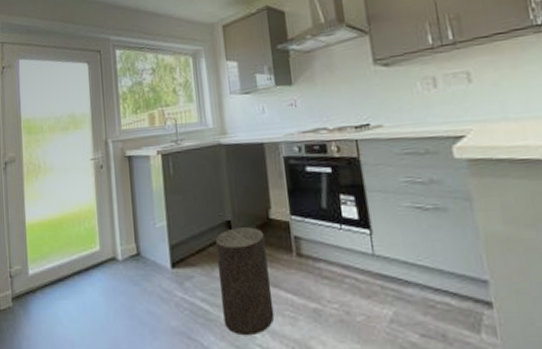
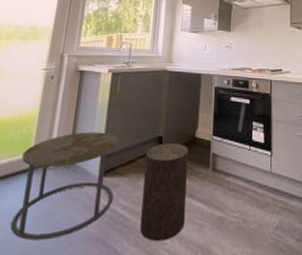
side table: none [90,220,190,333] -> present [10,132,119,240]

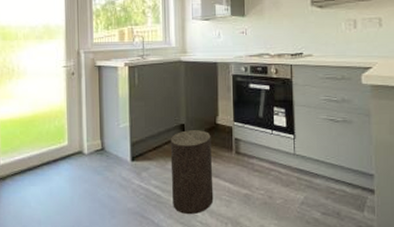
side table: present [10,132,119,240] -> none [59,122,145,213]

